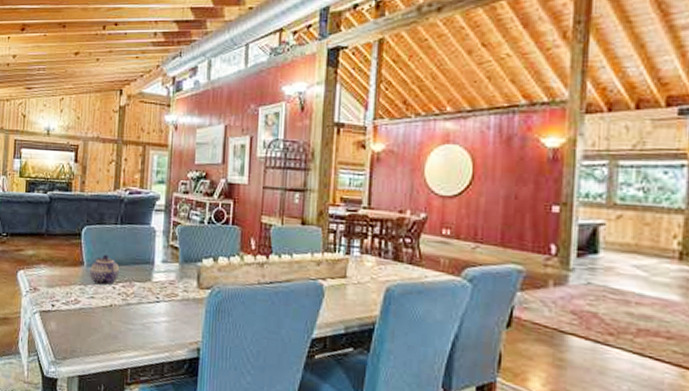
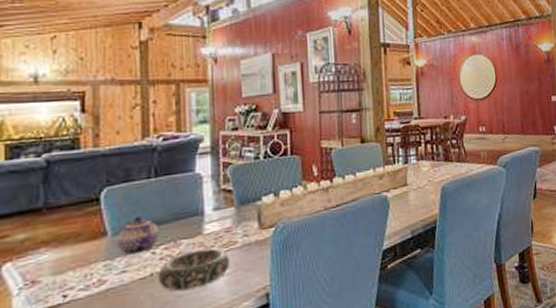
decorative bowl: none [115,294,171,327] -> present [157,248,230,291]

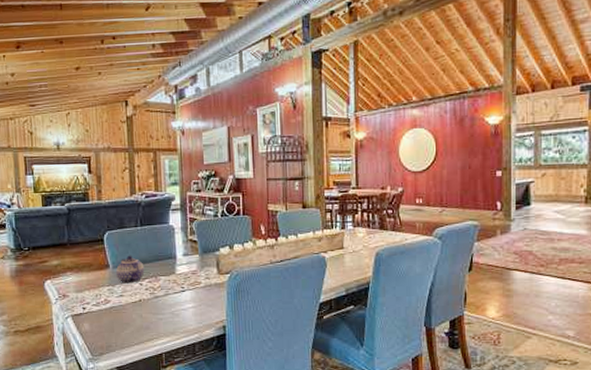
decorative bowl: present [157,248,230,291] -> none [144,286,196,315]

